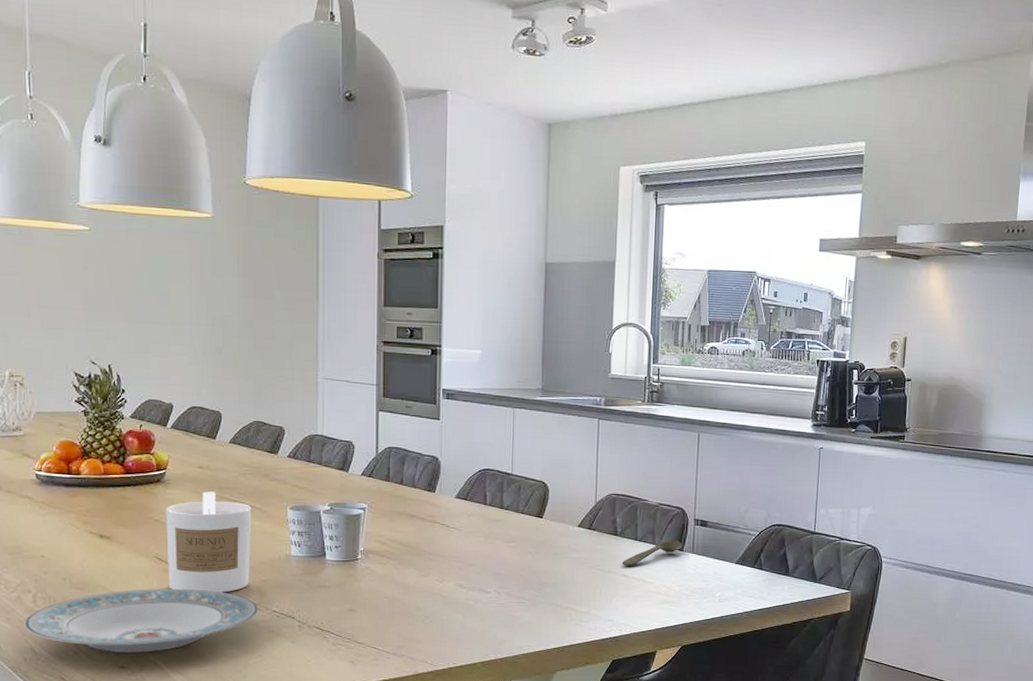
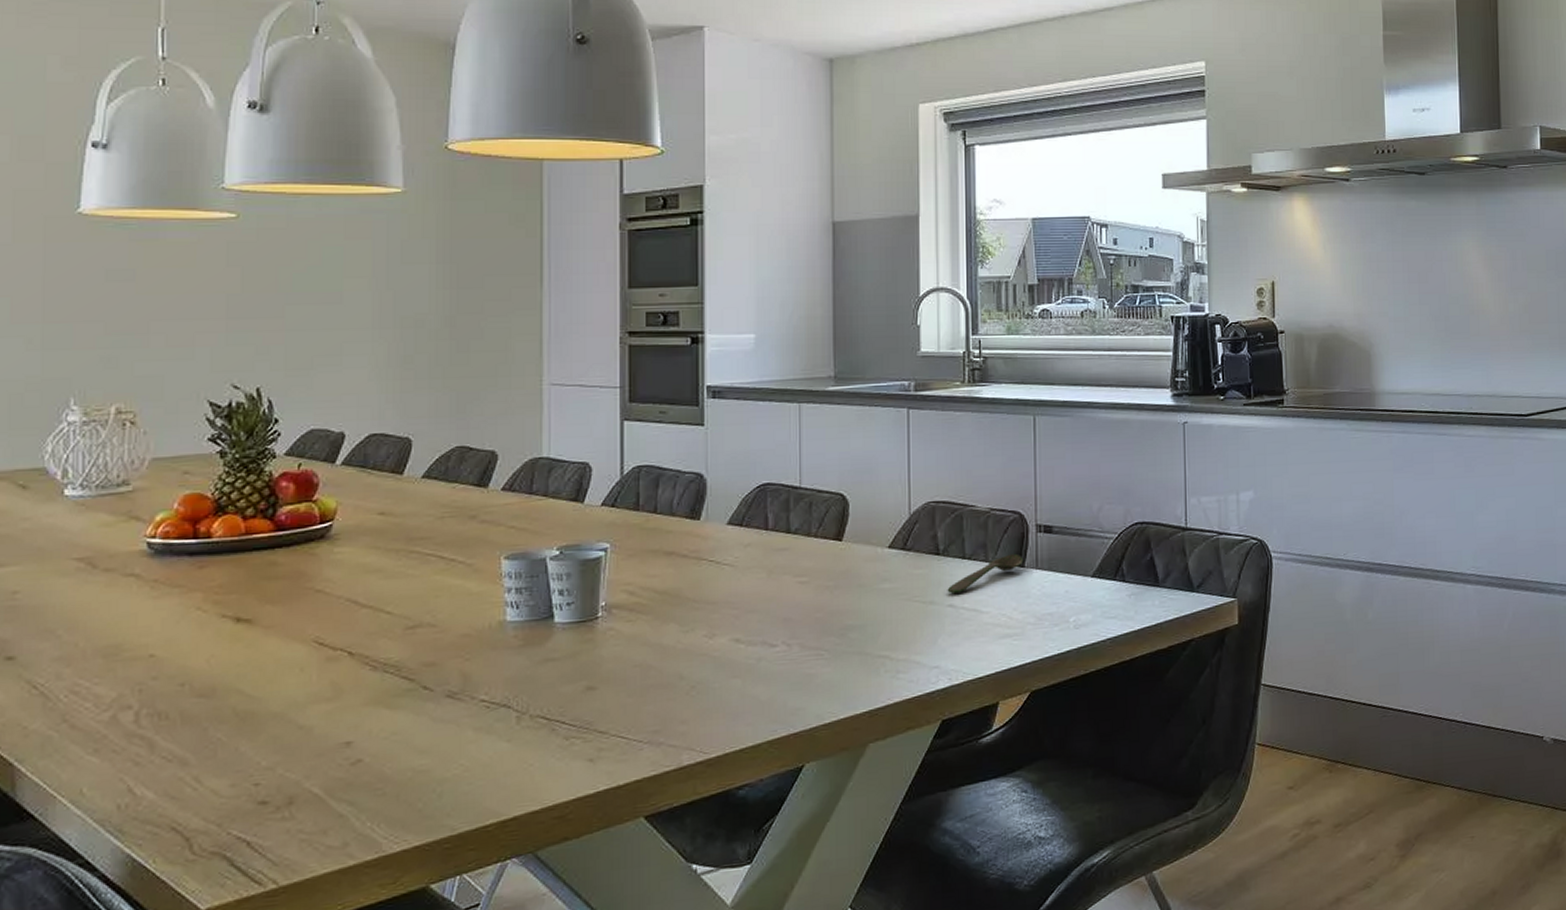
plate: present [24,588,258,653] -> none [120,679,460,783]
candle: present [166,491,252,593] -> none [331,545,452,684]

